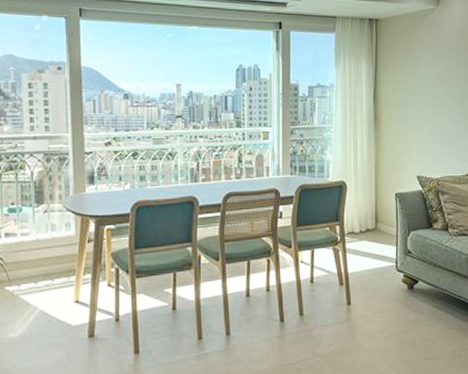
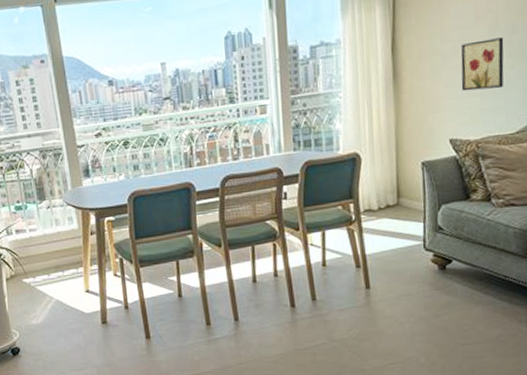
wall art: none [425,98,457,138] -> present [461,37,504,92]

